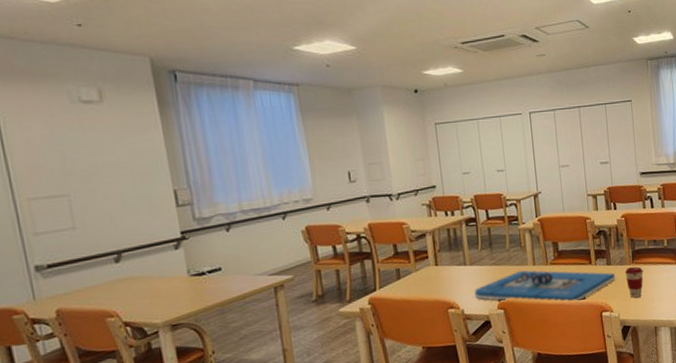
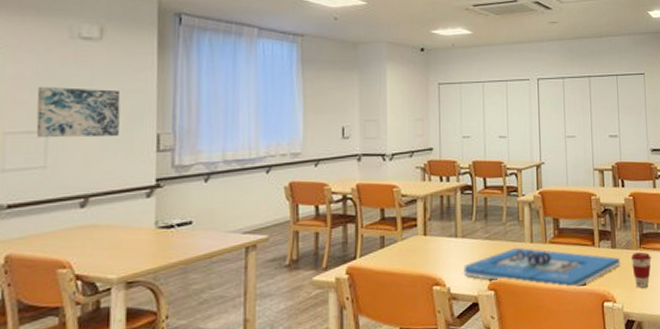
wall art: none [50,151,139,202] -> present [36,86,121,138]

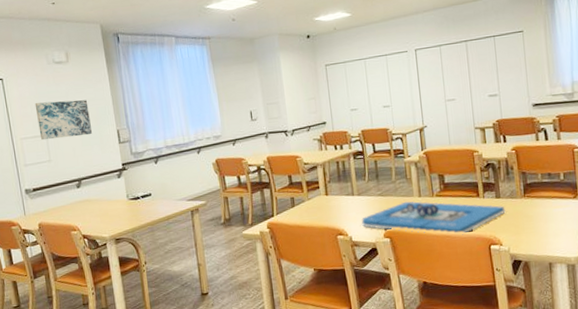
coffee cup: present [630,252,651,288] -> none [515,200,536,232]

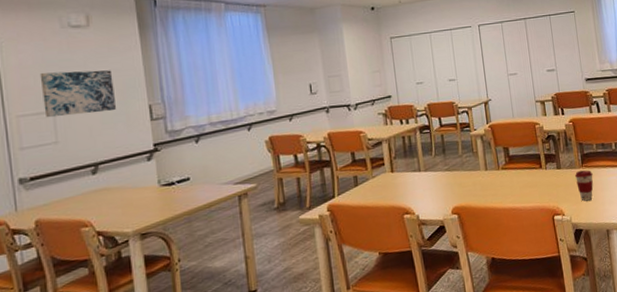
architectural model: present [361,201,506,235] -> none [429,175,566,207]
coffee cup: none [515,200,536,232] -> present [574,170,594,201]

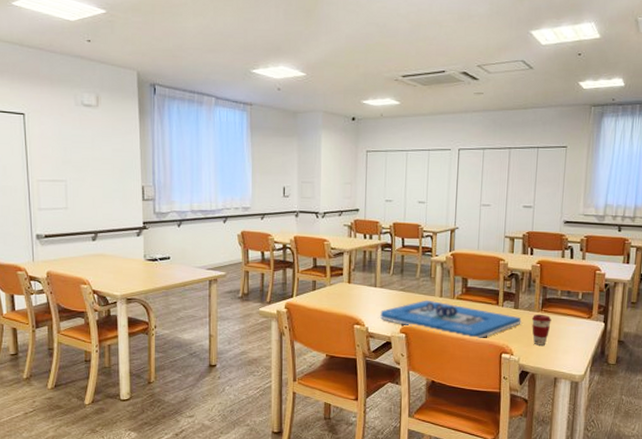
wall art: present [39,70,117,118] -> none [56,144,116,187]
architectural model: none [429,175,566,207] -> present [380,300,522,340]

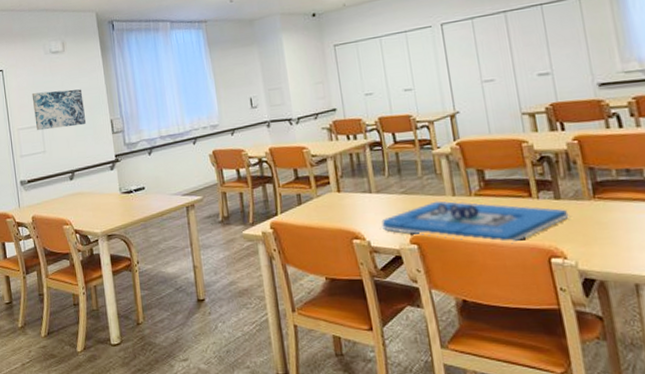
wall art: none [56,144,116,187] -> present [31,89,87,131]
coffee cup: present [531,315,551,346] -> none [582,203,613,243]

